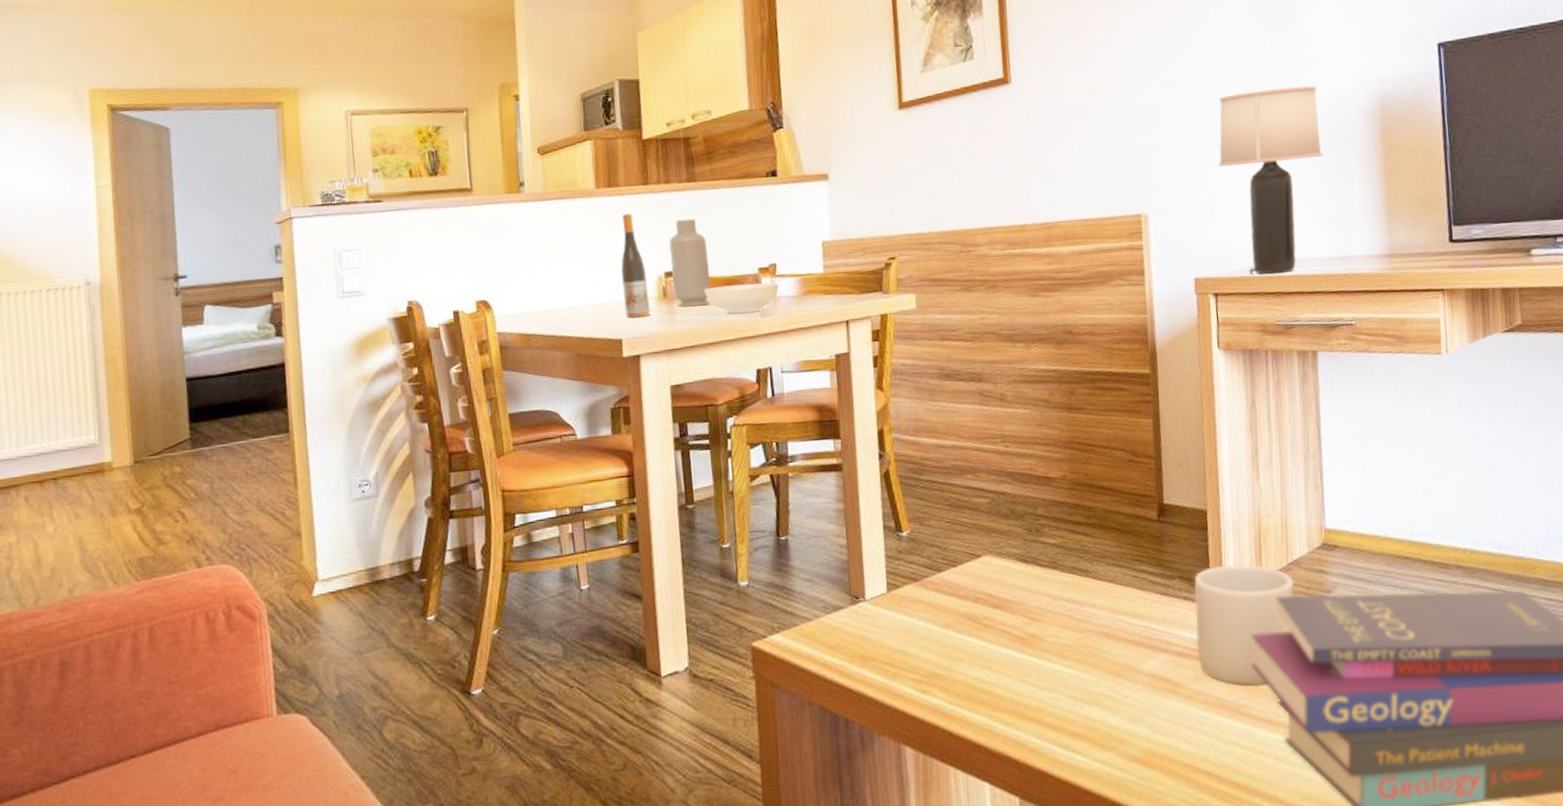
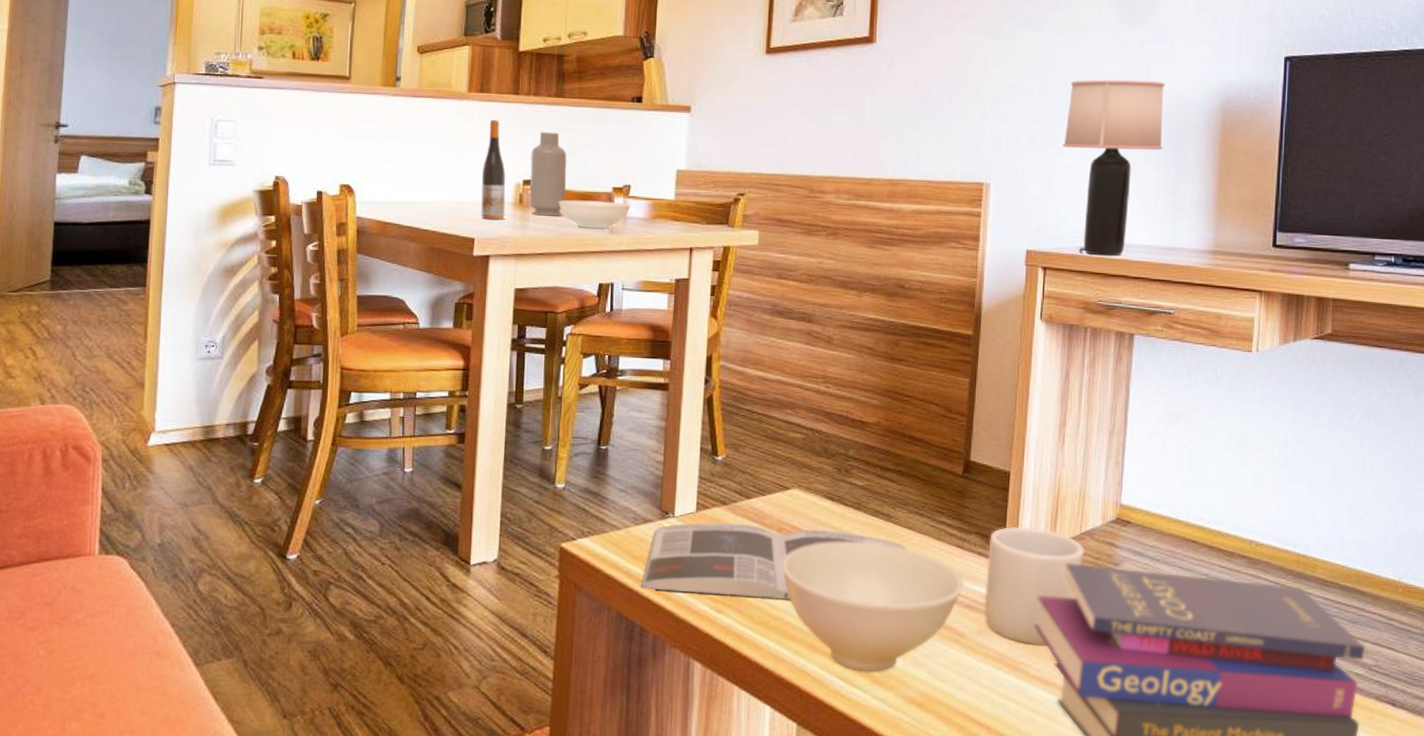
magazine: none [840,593,1110,680] -> present [641,522,907,601]
bowl: none [982,601,1174,736] -> present [781,541,964,672]

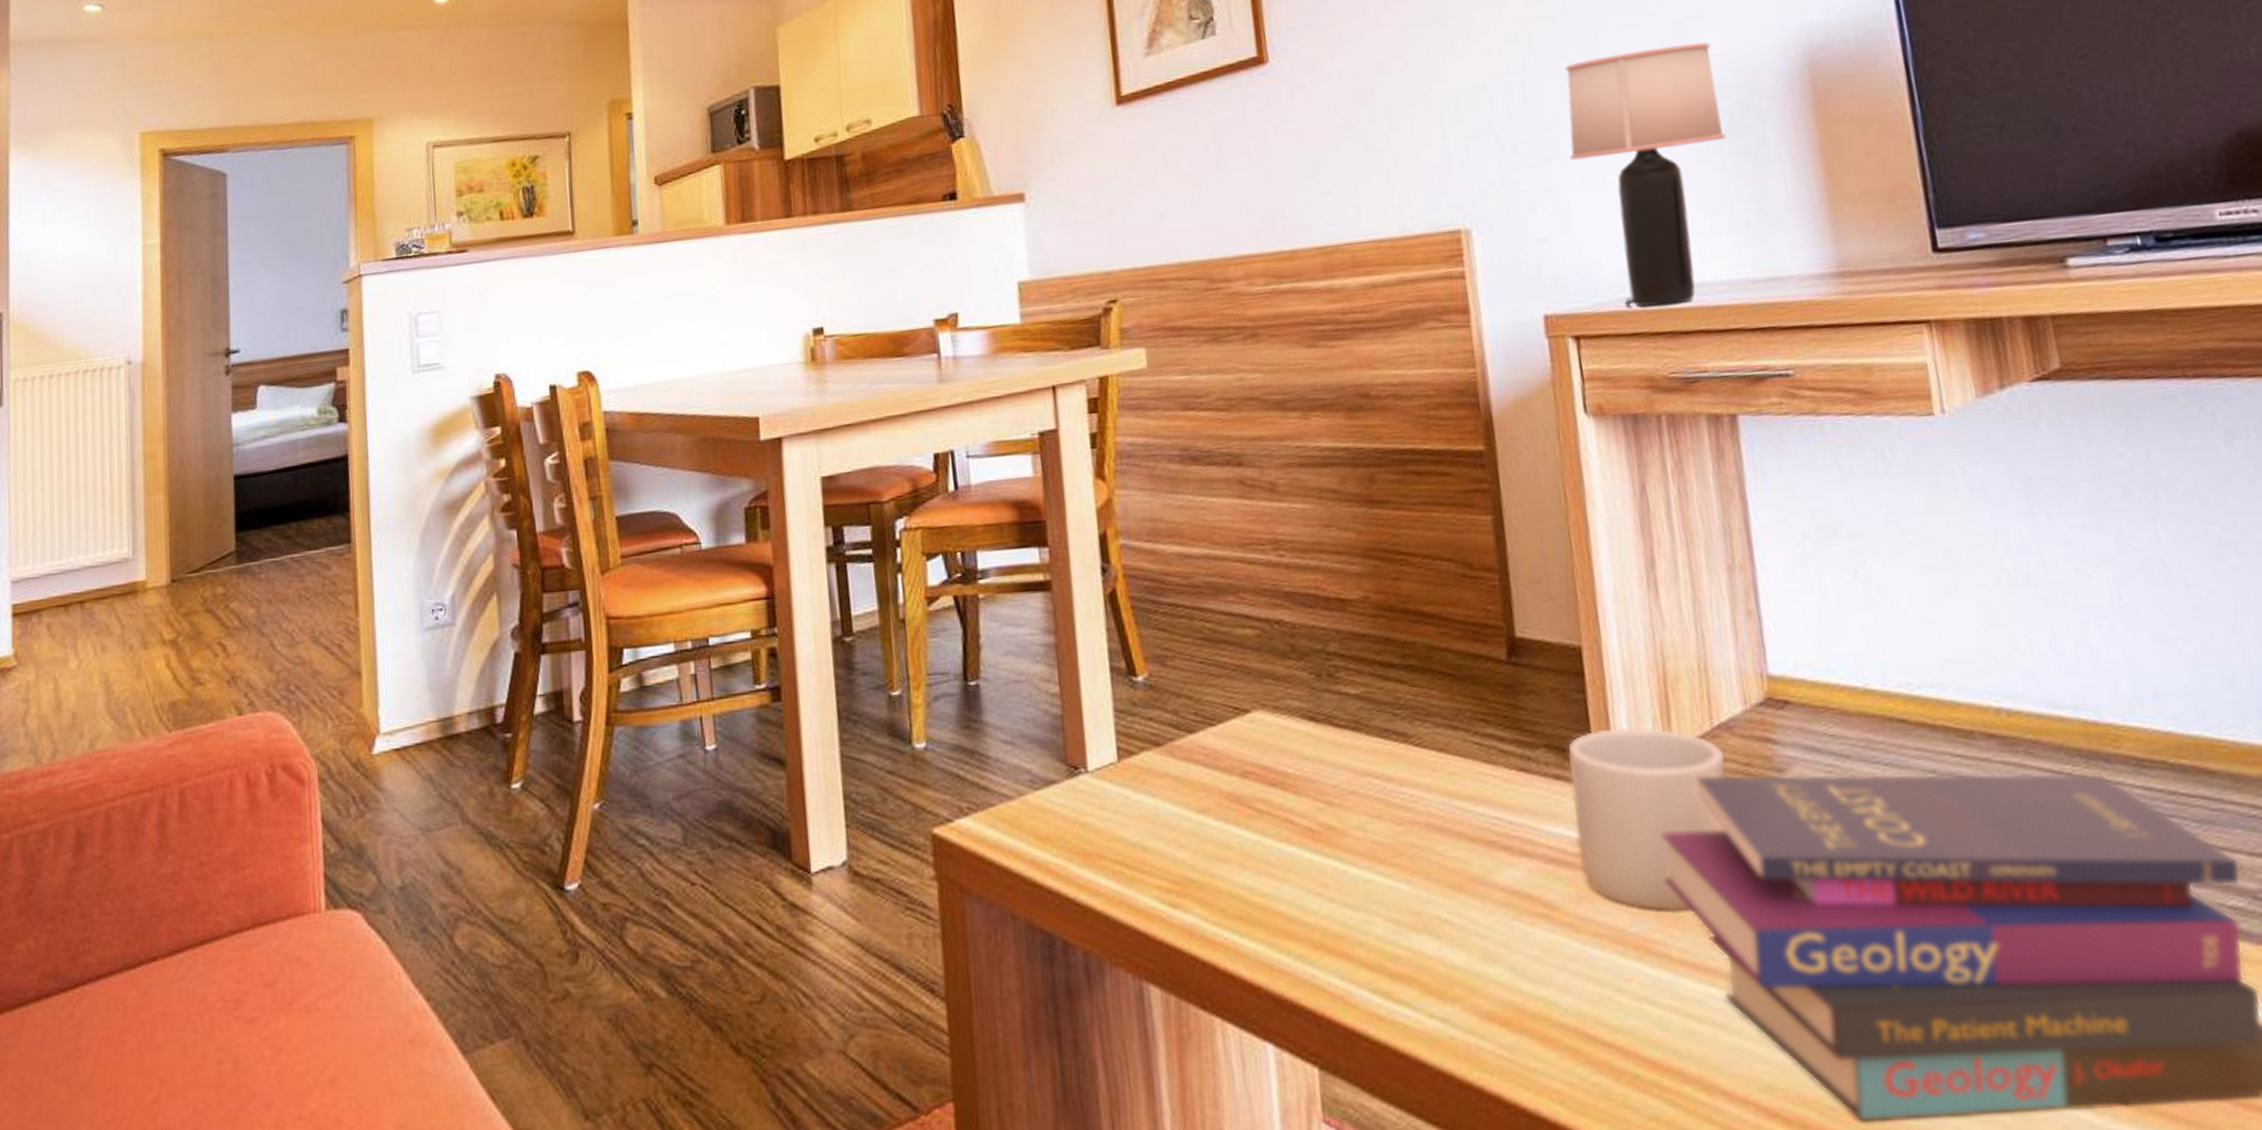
wine bottle: present [481,120,506,221] -> none [757,255,795,390]
vase: present [529,132,567,216] -> none [818,258,873,374]
bowl: present [558,200,631,229] -> none [863,338,962,382]
magazine: present [641,522,907,601] -> none [1054,765,1443,885]
bowl: present [781,541,964,672] -> none [1255,778,1542,978]

